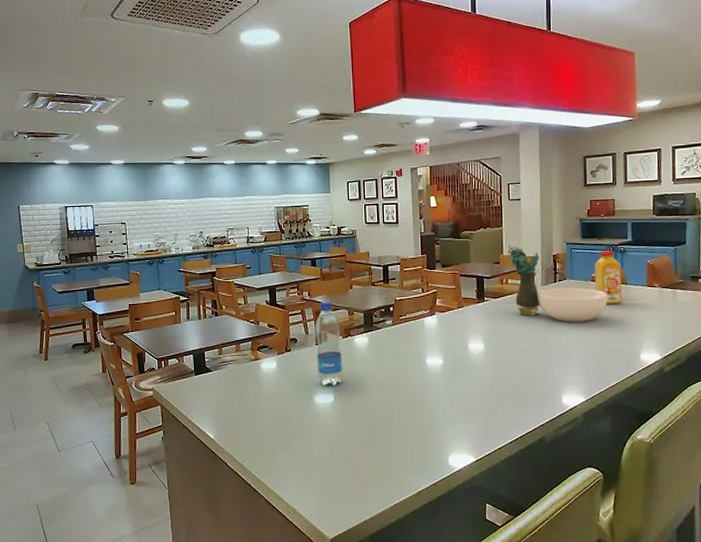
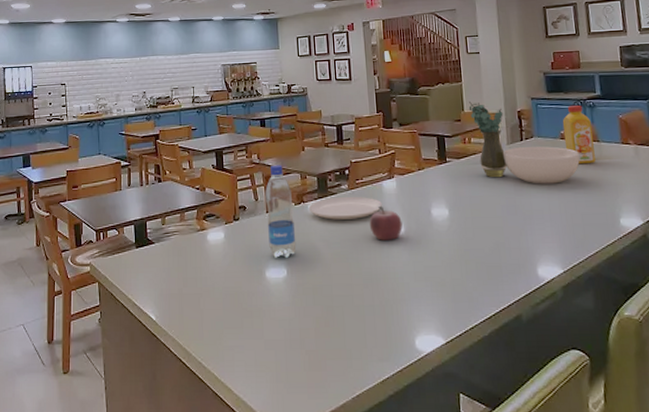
plate: none [355,331,424,352] -> present [308,196,383,220]
fruit: none [411,339,441,371] -> present [369,205,403,241]

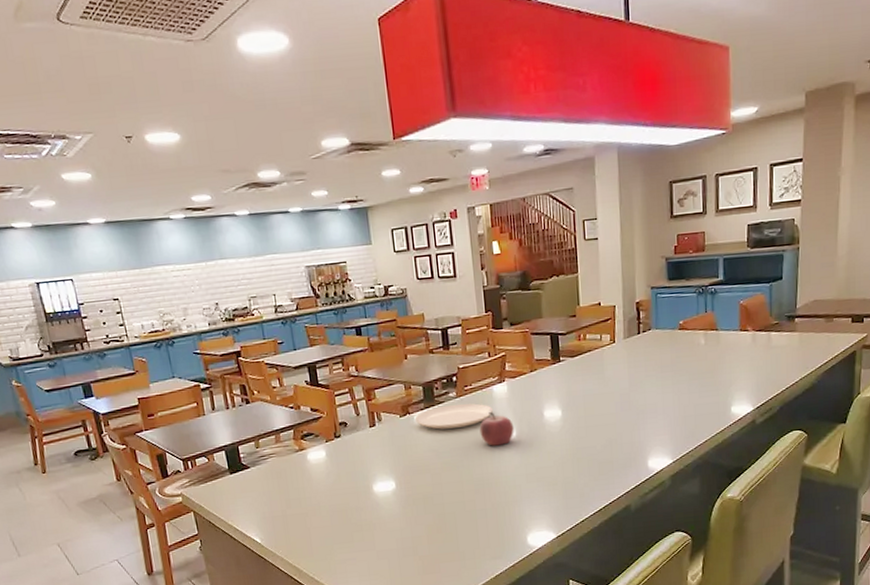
bottle: present [265,164,296,258] -> none [367,375,404,472]
vase: present [468,102,508,178] -> none [584,295,623,375]
bowl: present [502,146,581,184] -> none [618,338,698,378]
juice bottle: present [562,105,596,163] -> none [681,292,712,354]

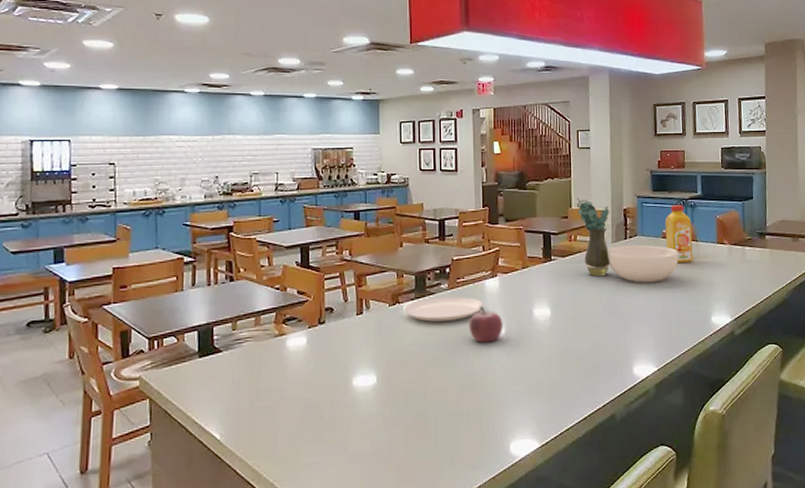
vase: none [584,295,623,375] -> present [576,198,611,277]
bowl: none [618,338,698,378] -> present [606,244,680,283]
juice bottle: none [681,292,712,354] -> present [665,205,693,262]

